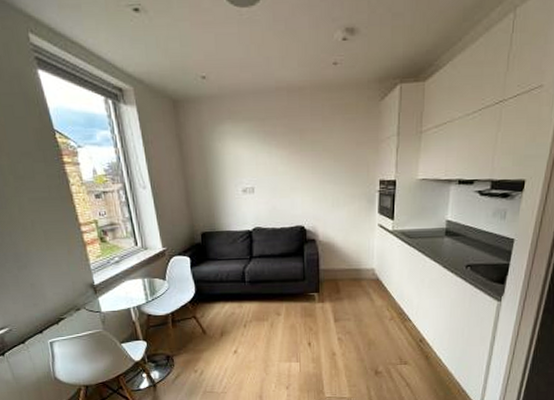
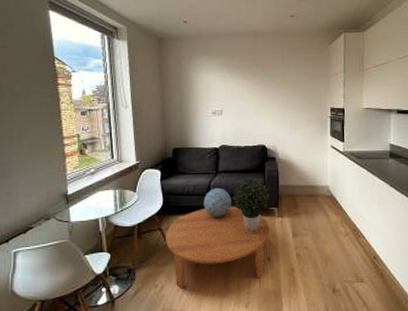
coffee table: none [201,292,310,374] -> present [166,206,270,289]
decorative globe: none [238,273,268,304] -> present [203,187,231,217]
potted plant: none [269,263,310,319] -> present [232,178,270,233]

